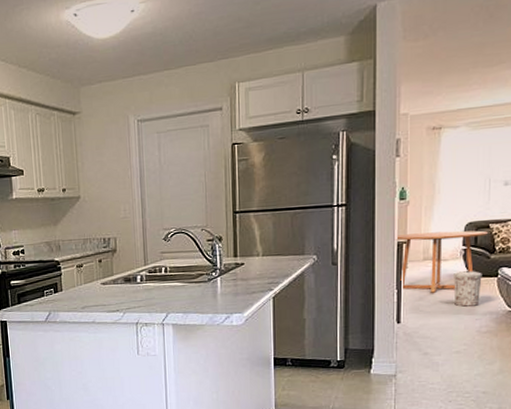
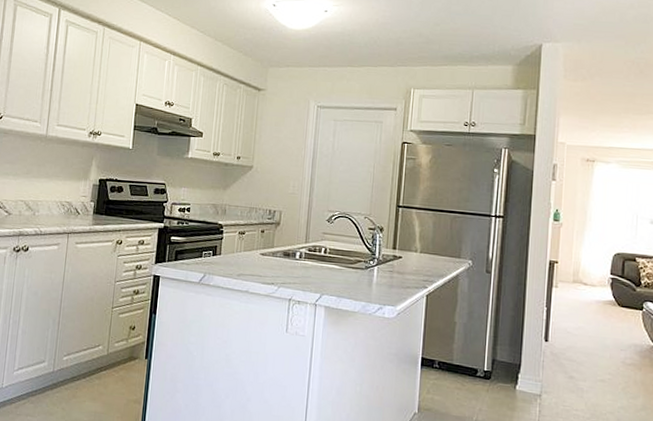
dining table: present [395,230,489,293] -> none [547,254,636,316]
trash can: present [453,270,482,307] -> none [601,299,628,336]

